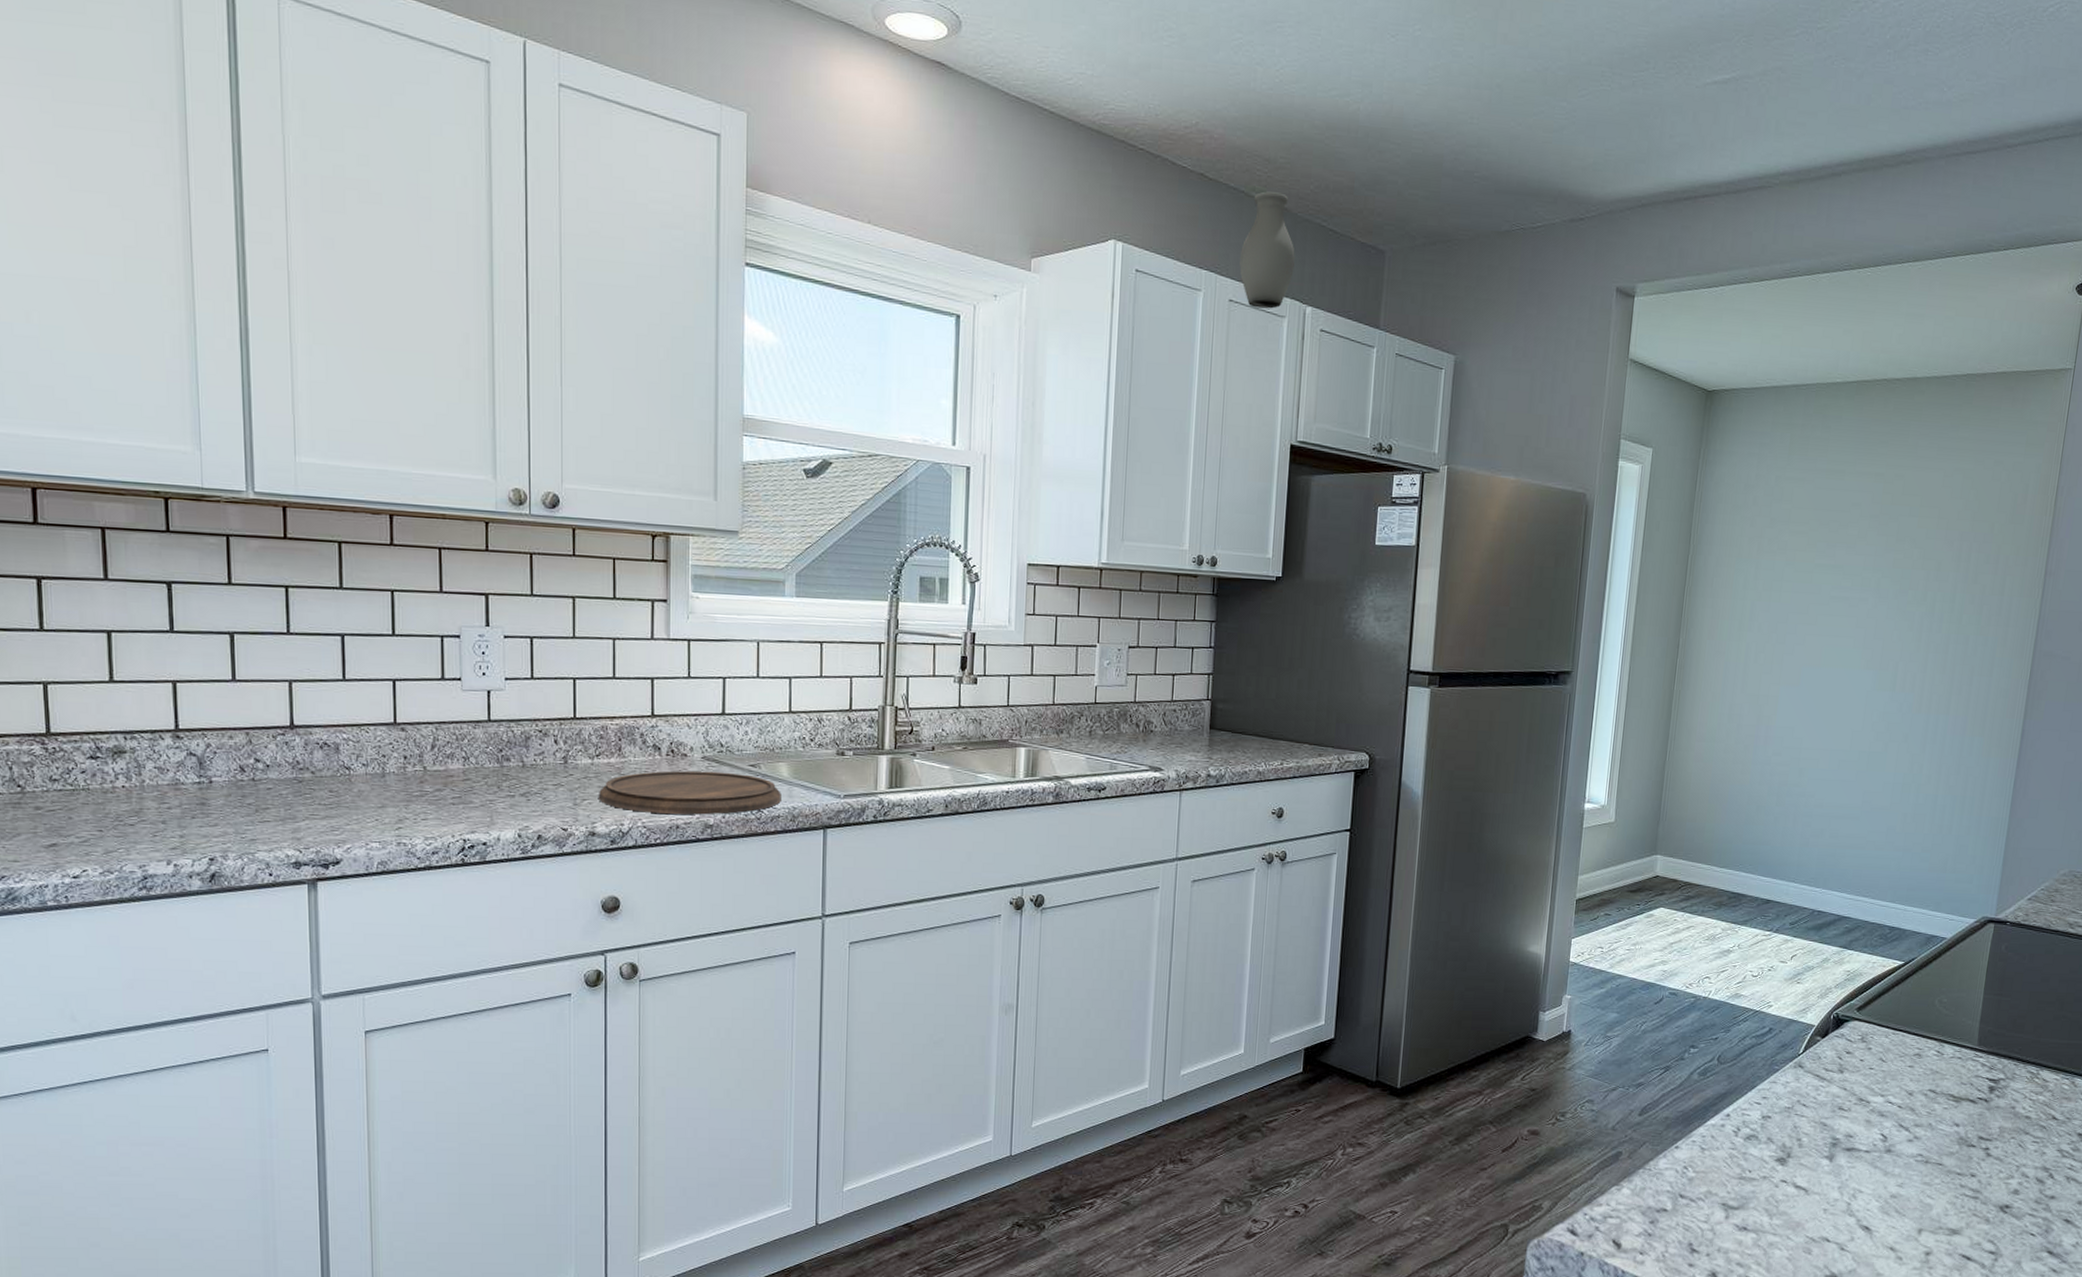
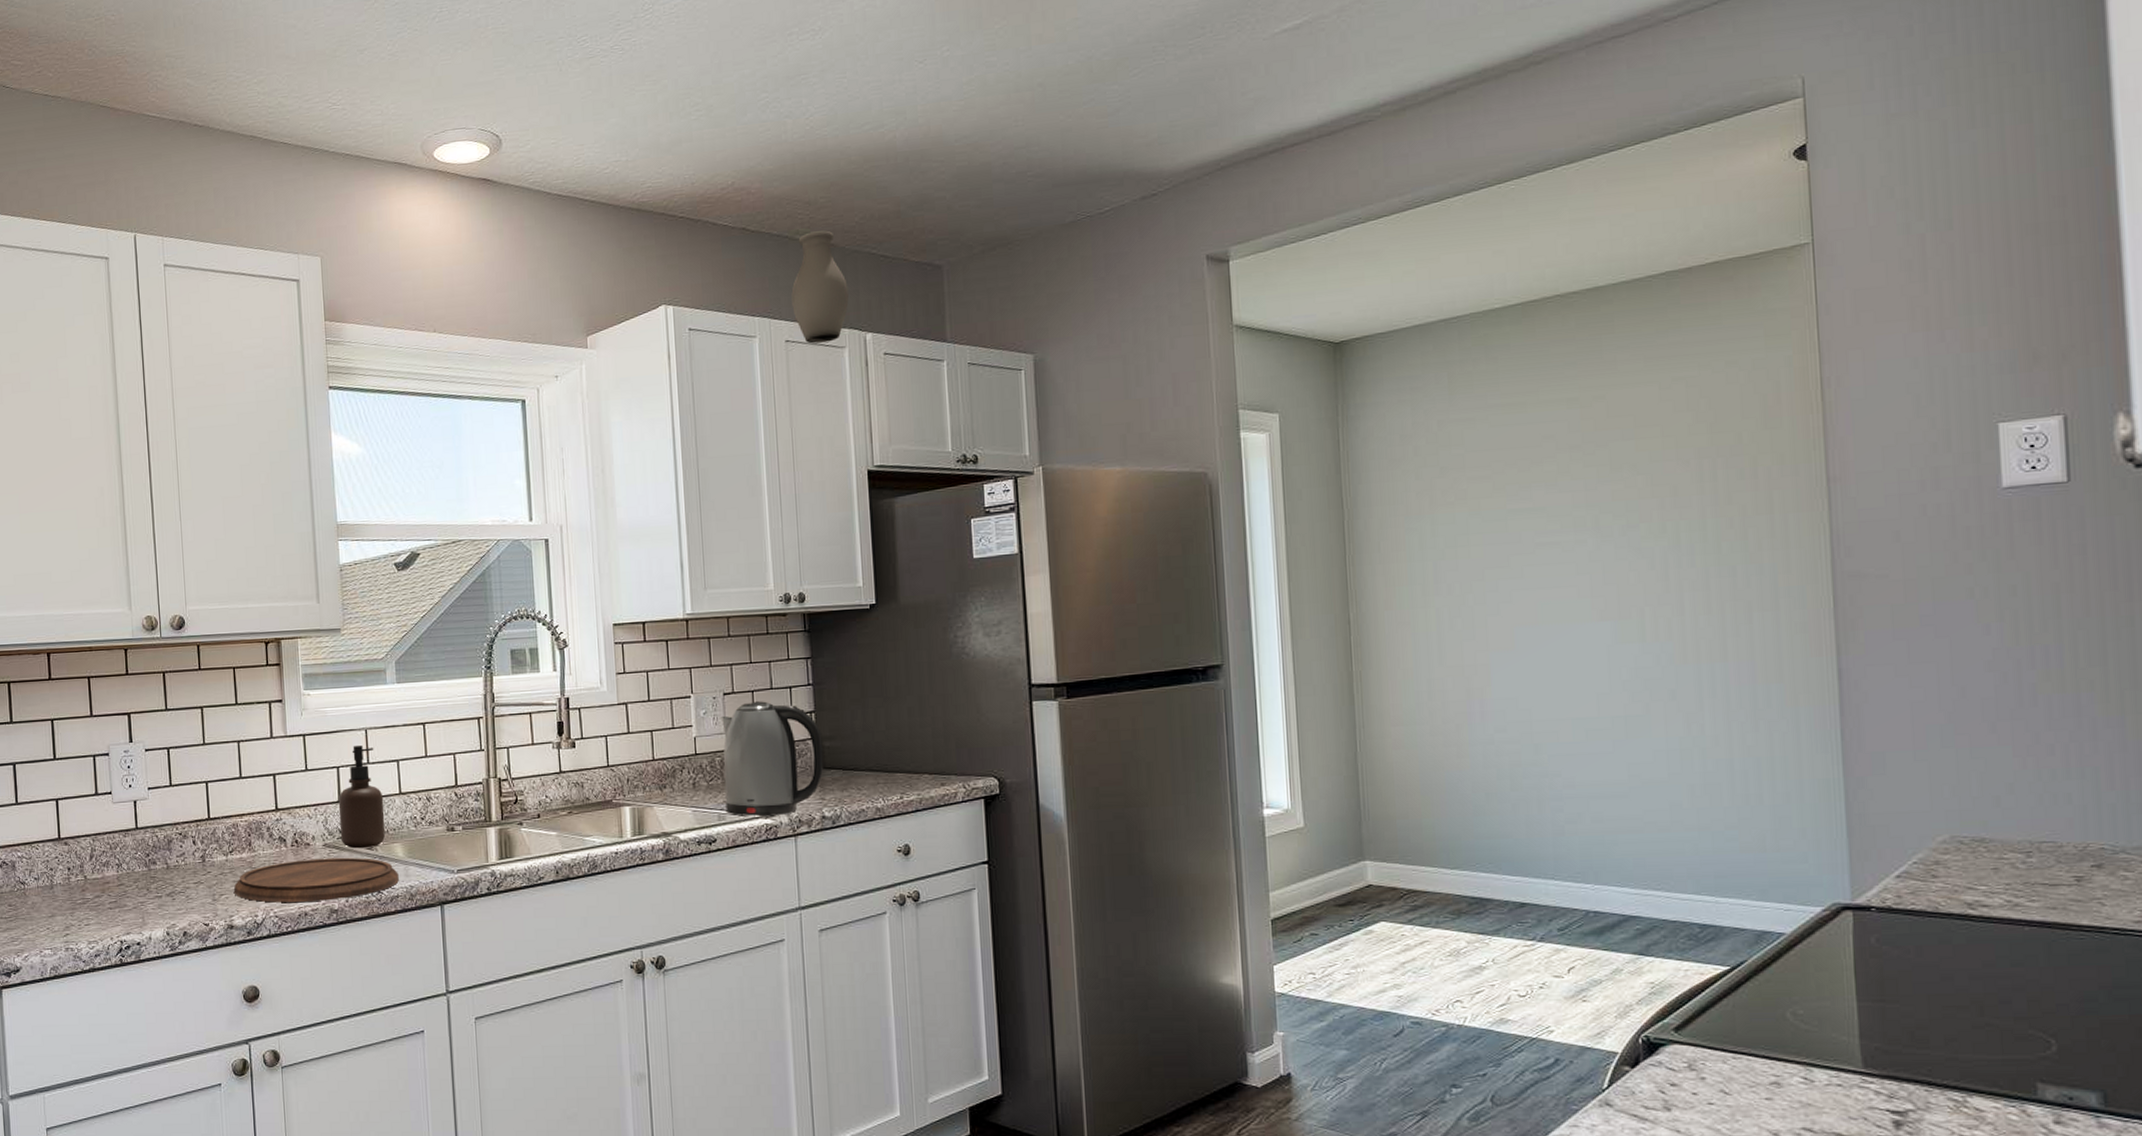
soap dispenser: none [721,656,772,765] -> present [338,745,386,849]
kettle: none [1117,658,1217,770] -> present [722,701,824,816]

